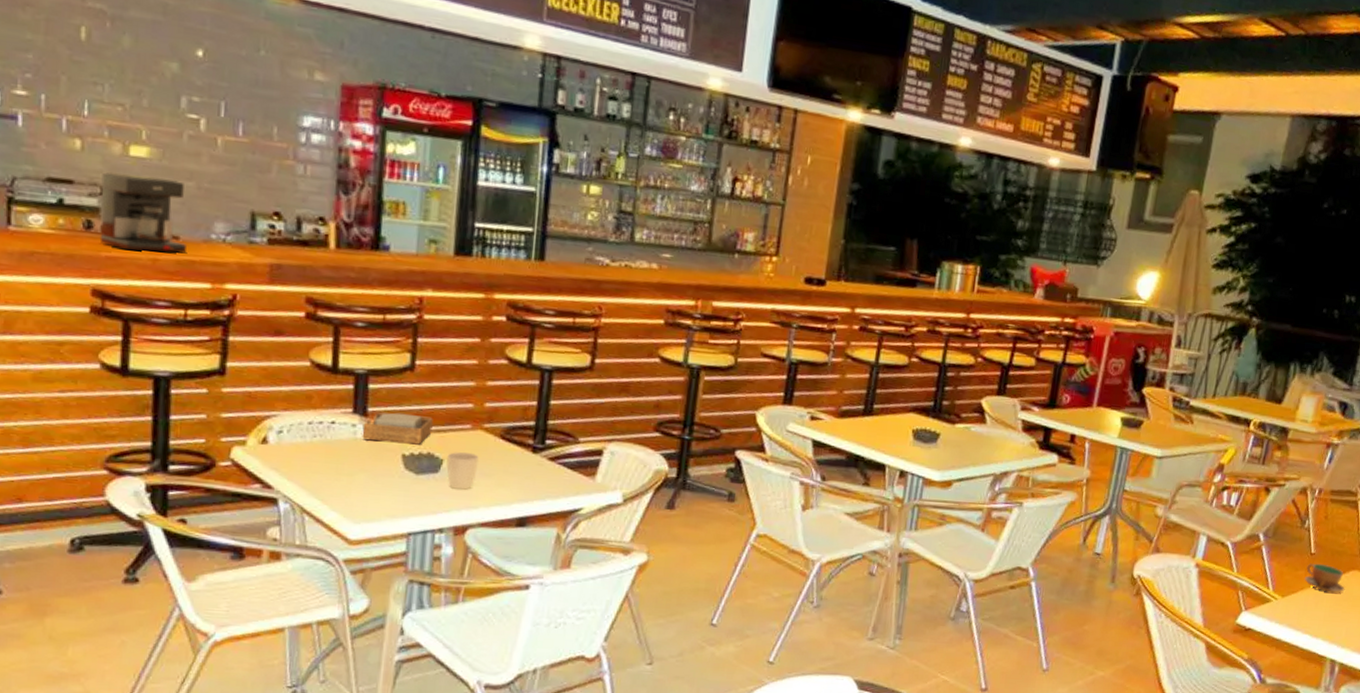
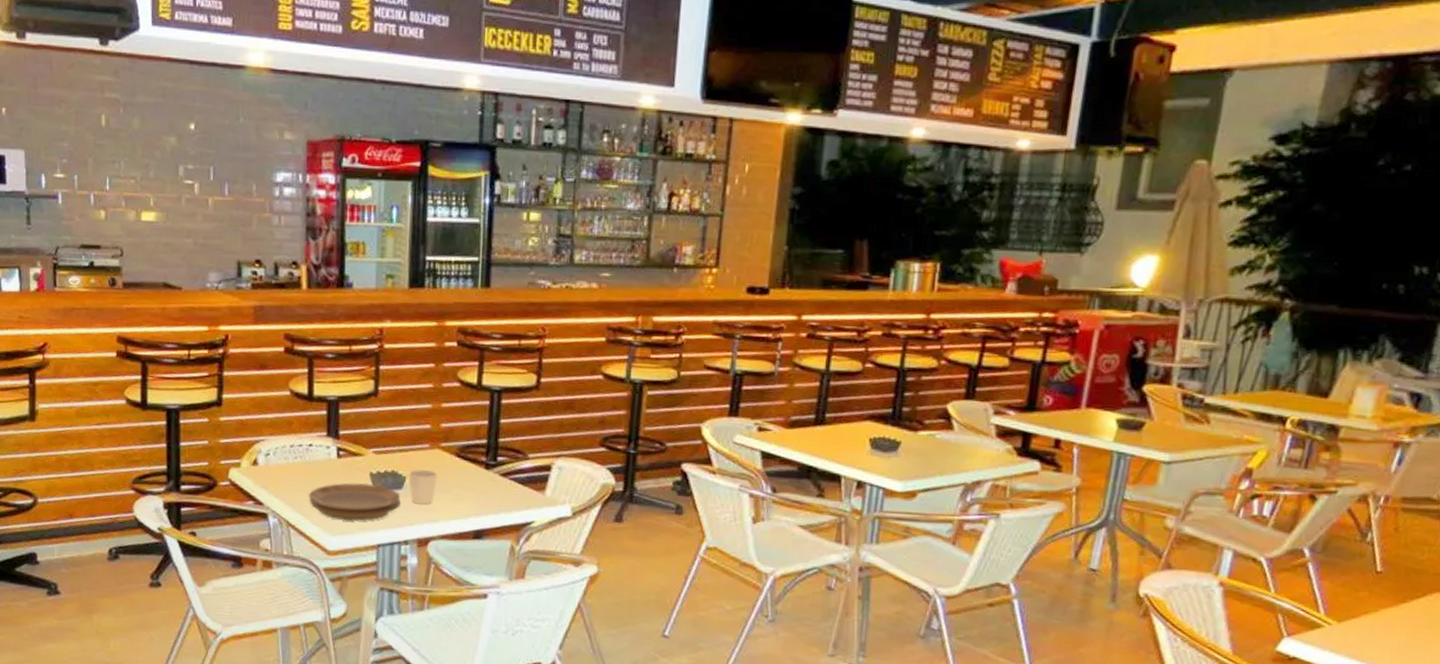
coffee maker: present [99,172,186,253] -> none [121,236,188,302]
plate: none [327,465,437,508] -> present [308,483,401,521]
napkin holder: present [362,412,433,445] -> none [335,435,396,464]
cup: present [1304,563,1345,593] -> none [1368,582,1427,619]

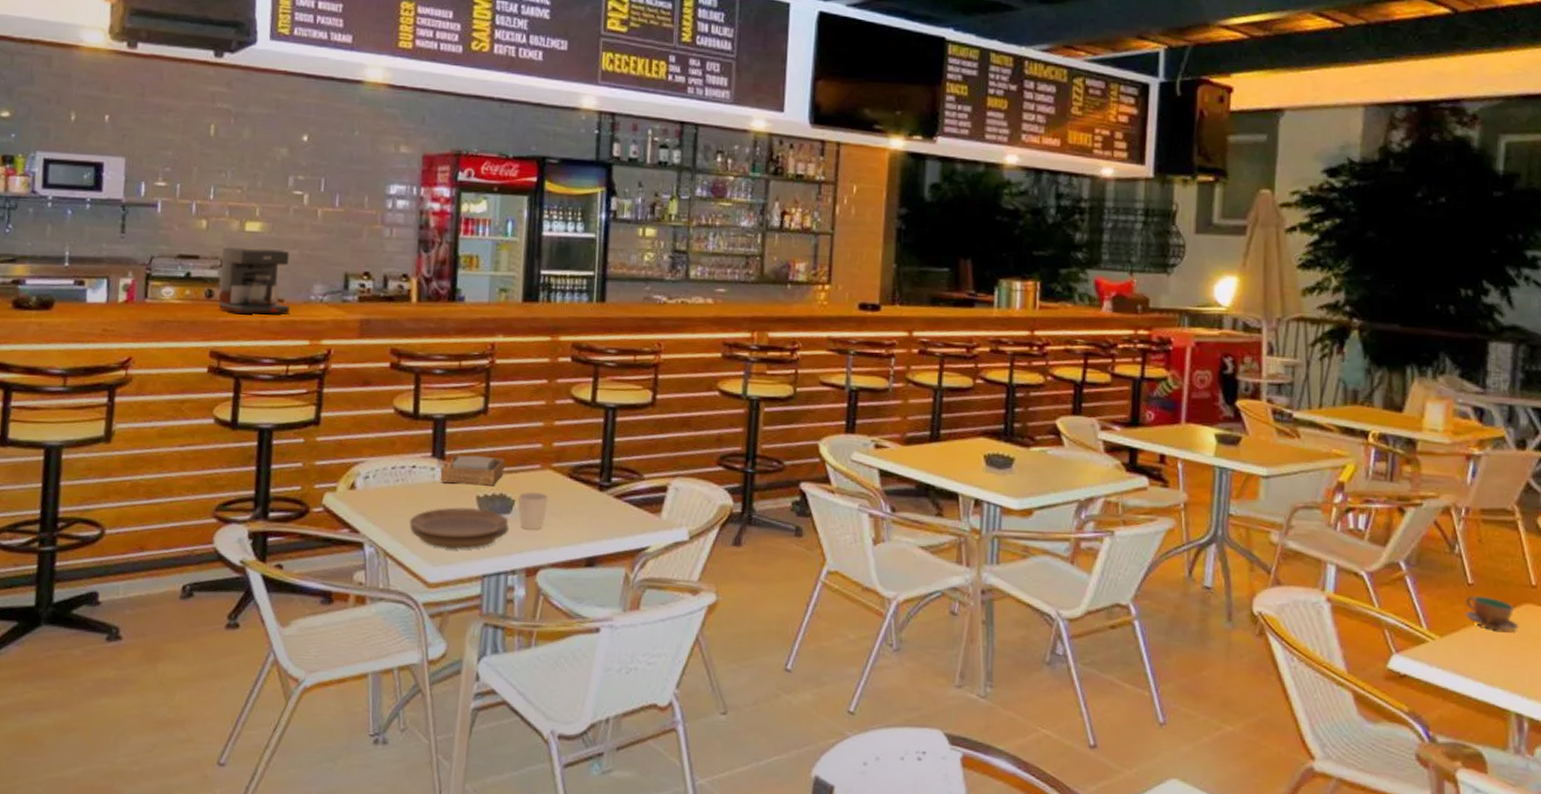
coffee maker: none [121,236,188,302] -> present [218,246,290,315]
napkin holder: none [335,435,396,464] -> present [440,455,505,486]
cup: none [1368,582,1427,619] -> present [1464,595,1519,632]

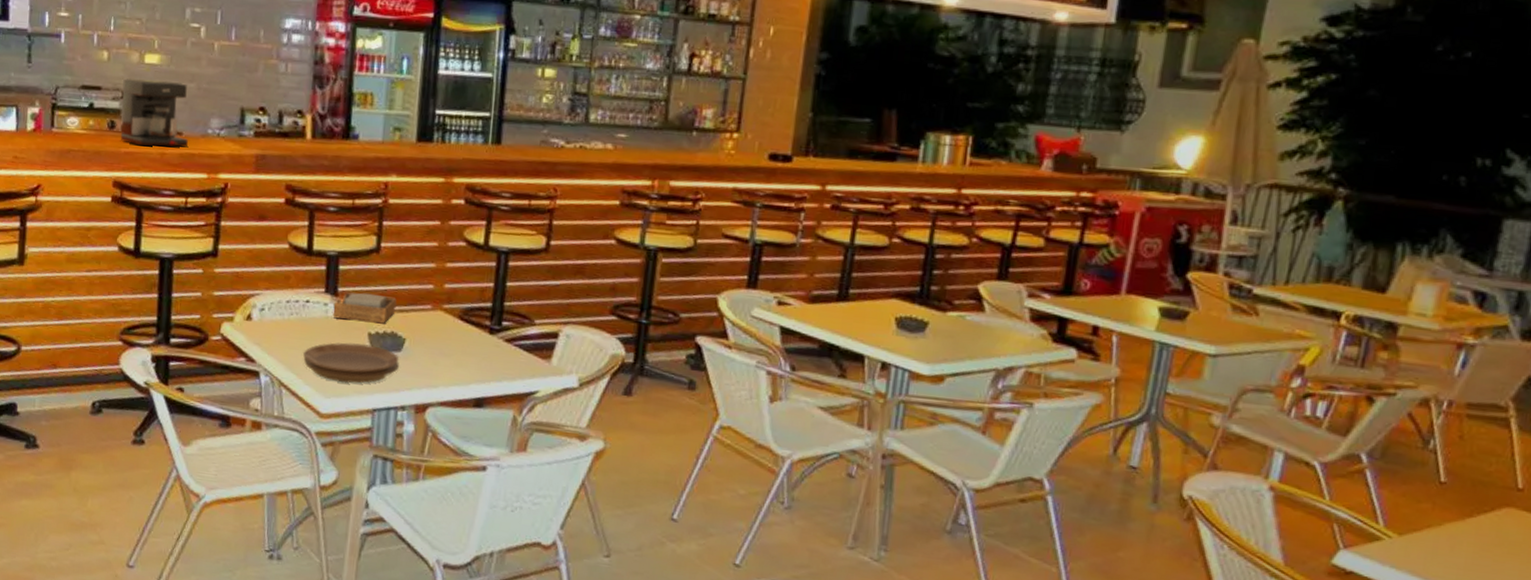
cup: present [518,492,548,530] -> none [408,331,439,369]
cup: present [1464,595,1519,632] -> none [1431,494,1496,536]

